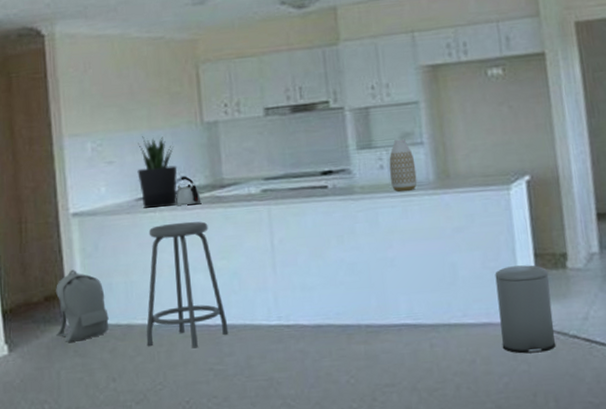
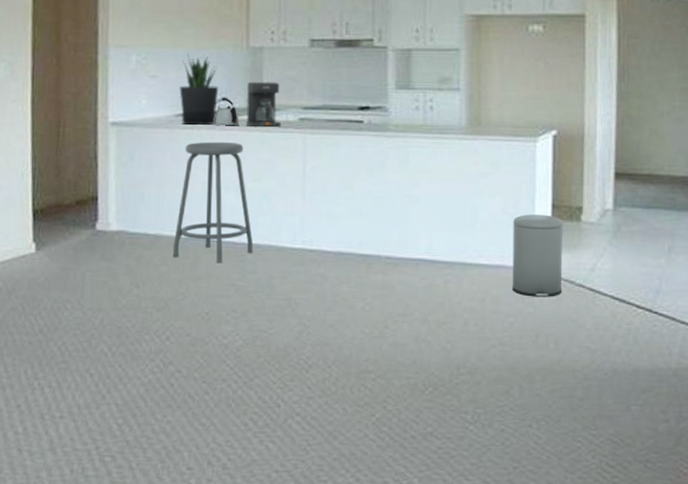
backpack: present [56,270,109,342] -> none [84,177,138,246]
coffee maker: none [205,155,245,204] -> present [245,82,282,128]
vase: present [389,139,418,193] -> none [425,83,450,134]

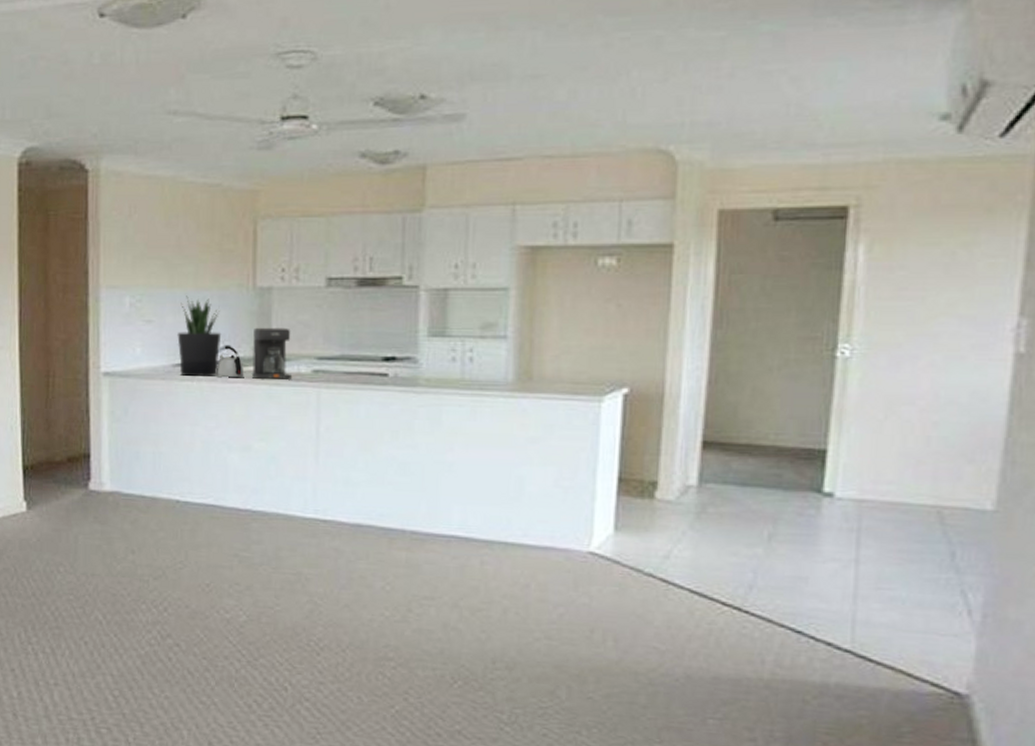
bar stool: present [172,141,253,263] -> none [170,395,259,531]
pedal bin: present [512,214,563,297] -> none [563,488,632,587]

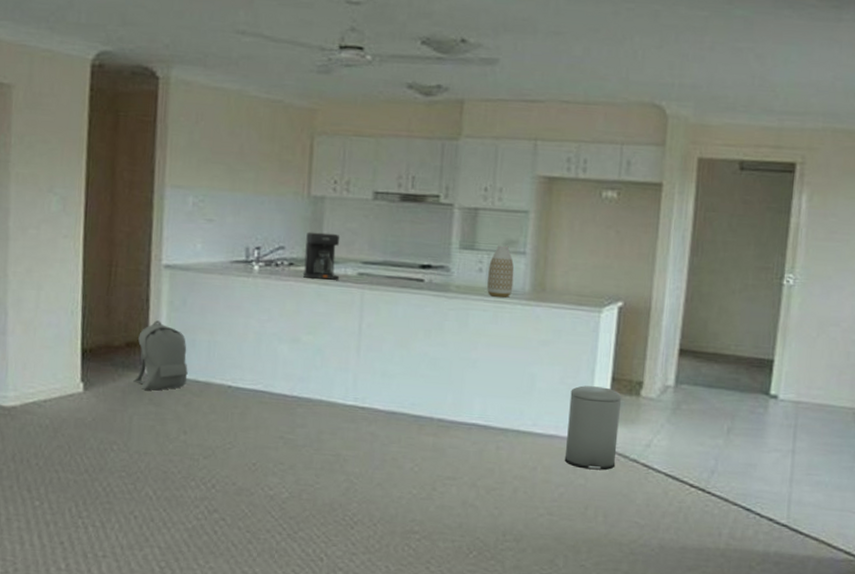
backpack: none [77,432,133,508] -> present [133,320,188,391]
planter: present [177,296,222,376] -> none [235,199,277,274]
kettle: present [217,346,245,378] -> none [271,247,297,277]
vase: none [462,330,494,391] -> present [487,245,514,299]
pedal bin: none [563,488,632,587] -> present [564,385,622,470]

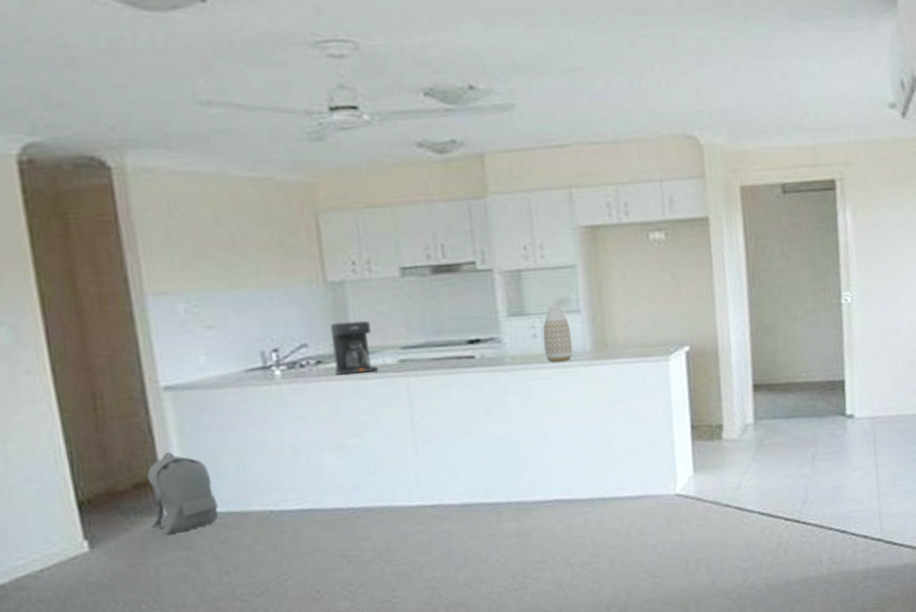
pedal bin: present [564,385,622,470] -> none [651,436,709,524]

